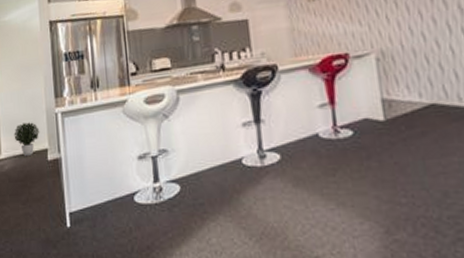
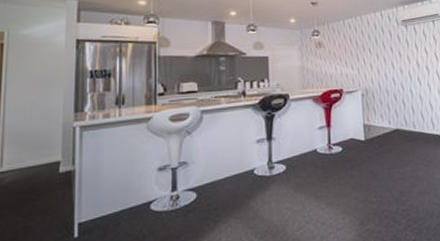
potted plant: present [14,122,40,156] -> none [20,135,53,168]

